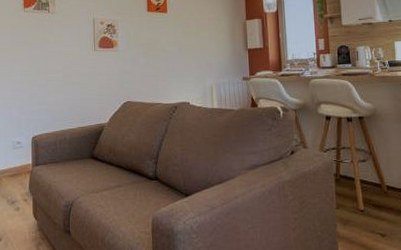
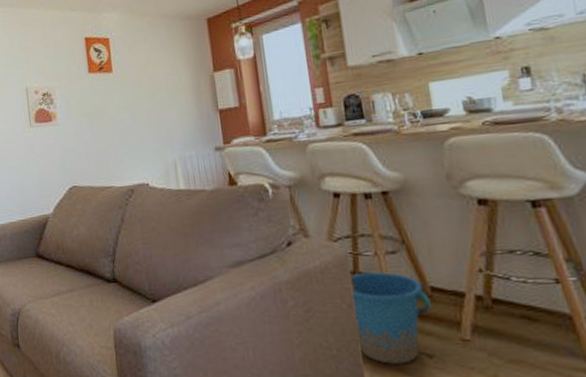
bucket: none [334,174,386,242] -> present [351,271,431,364]

